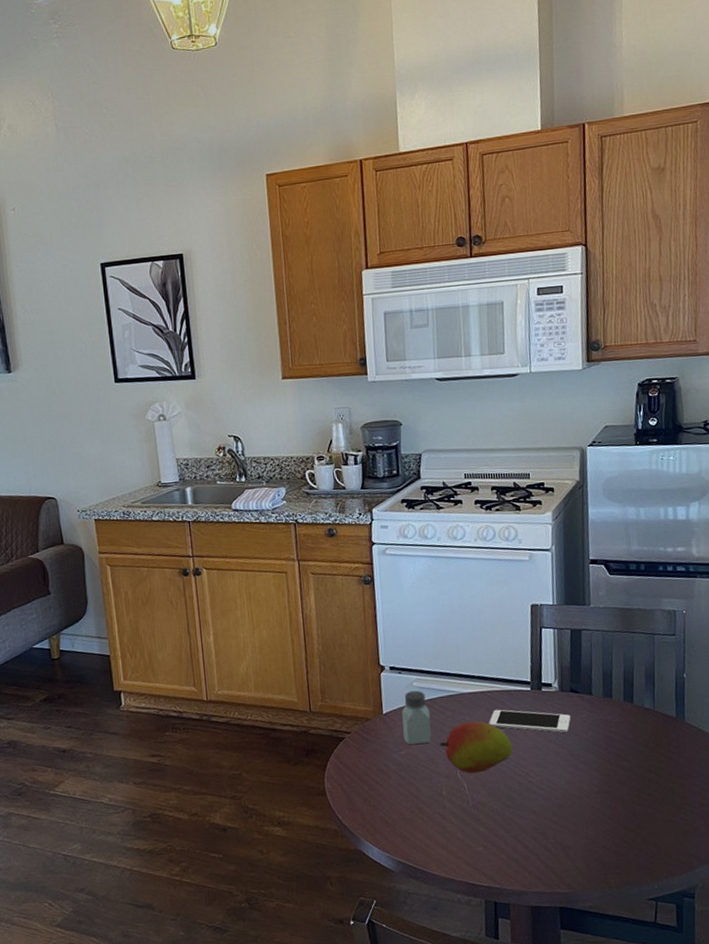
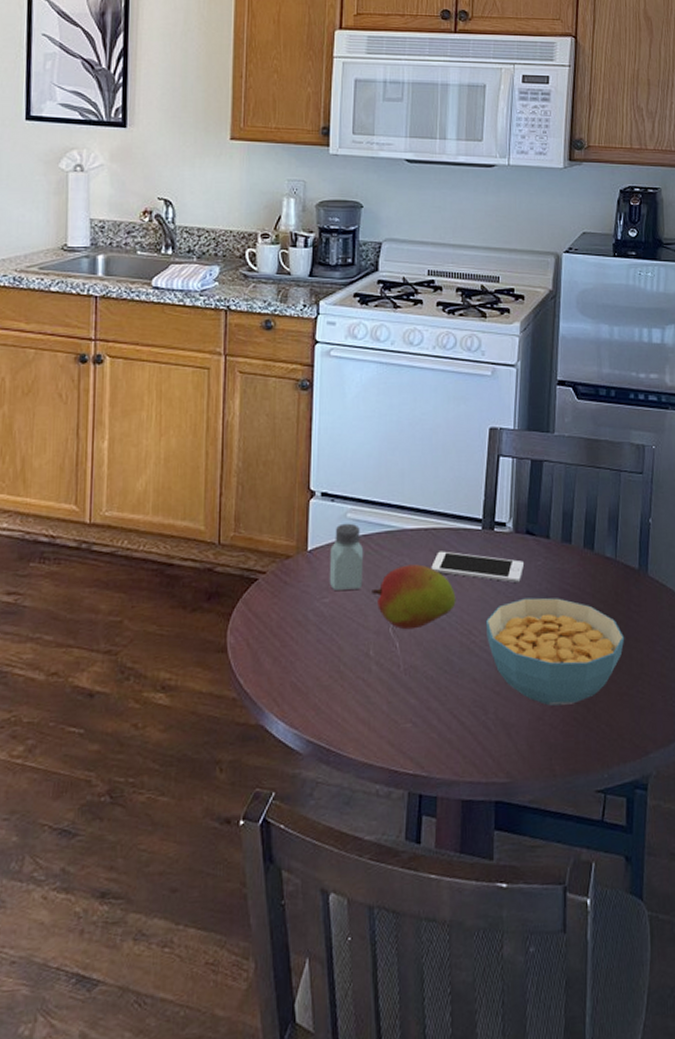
cereal bowl: none [539,744,667,832] -> present [485,597,625,706]

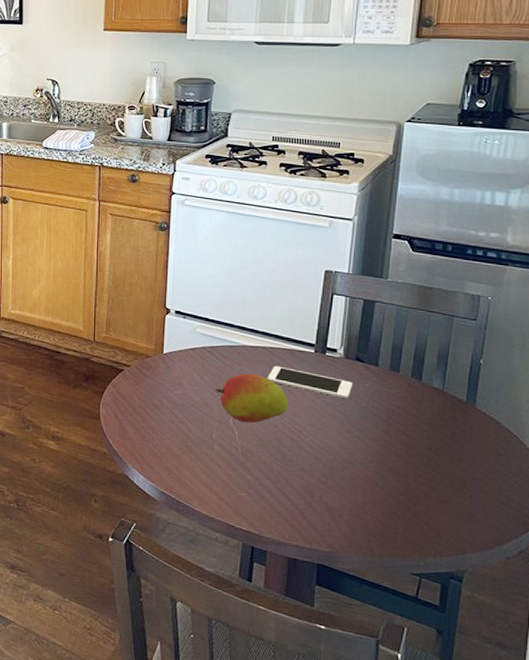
saltshaker: present [329,523,364,590] -> none [180,336,210,387]
cereal bowl: present [485,597,625,706] -> none [314,412,448,502]

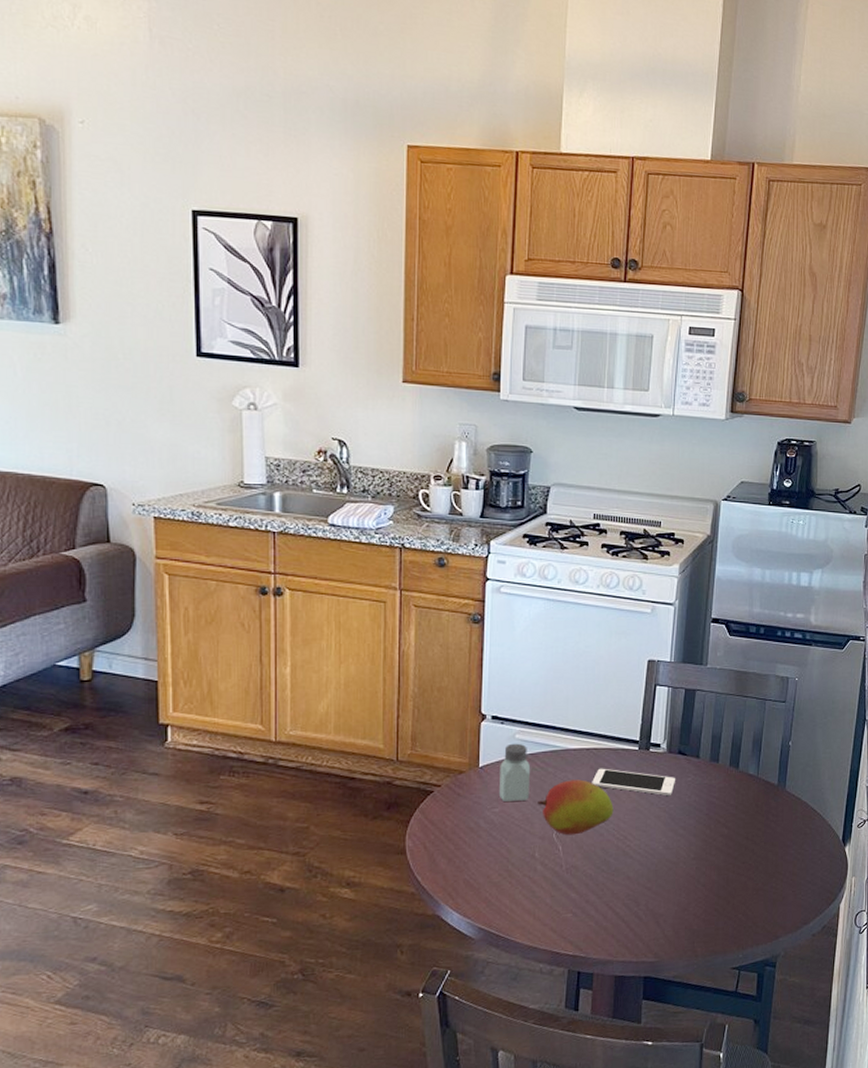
saltshaker: none [180,336,210,387] -> present [498,743,531,801]

